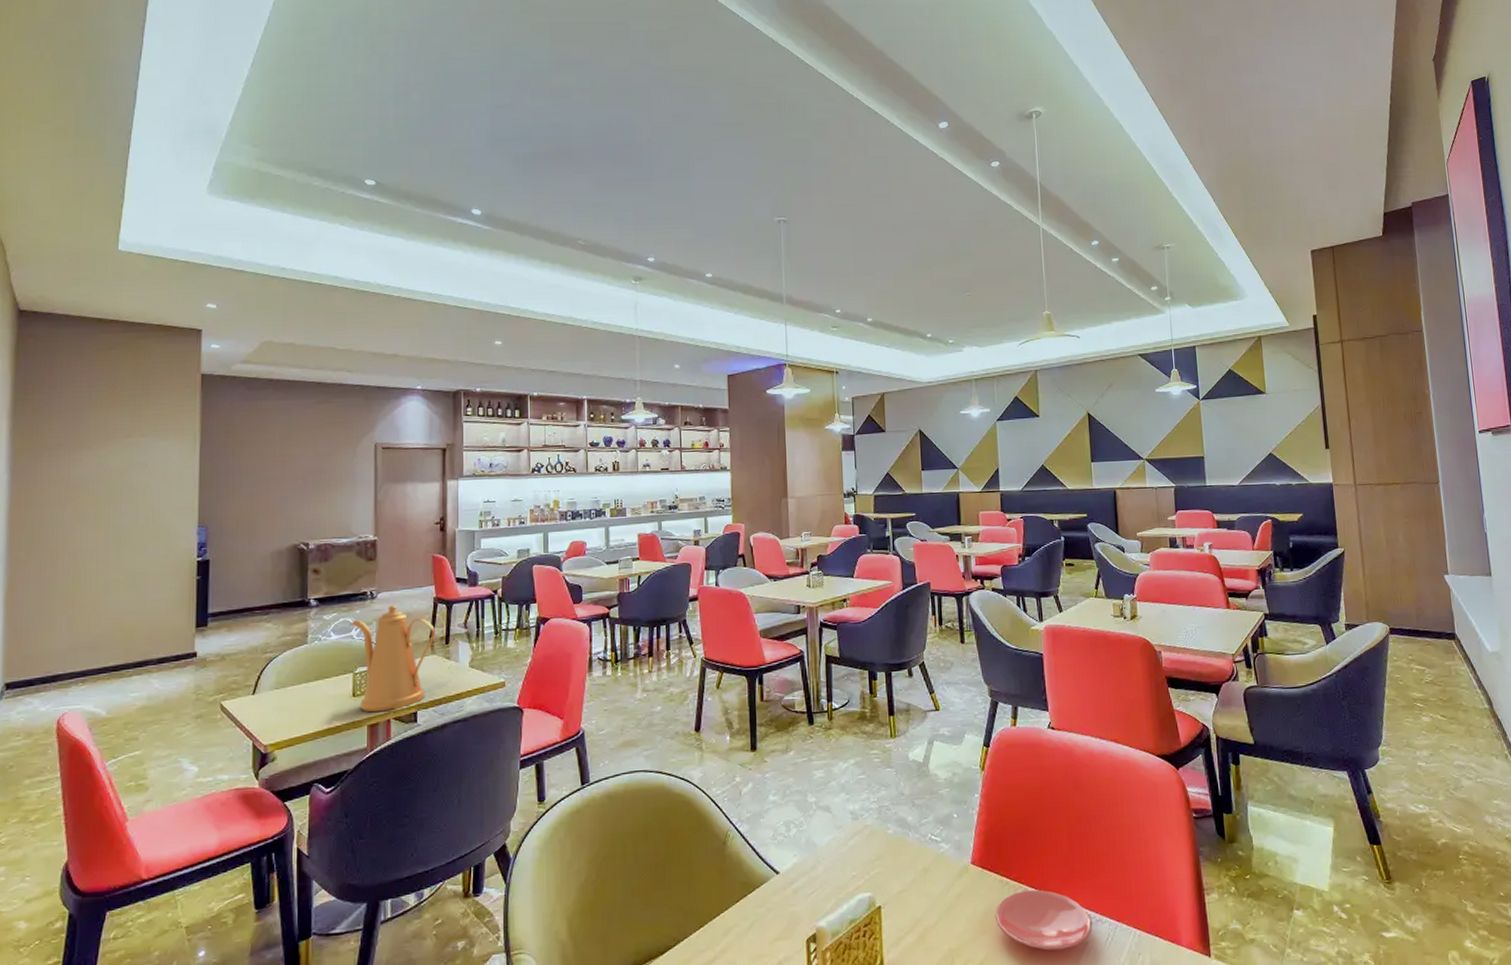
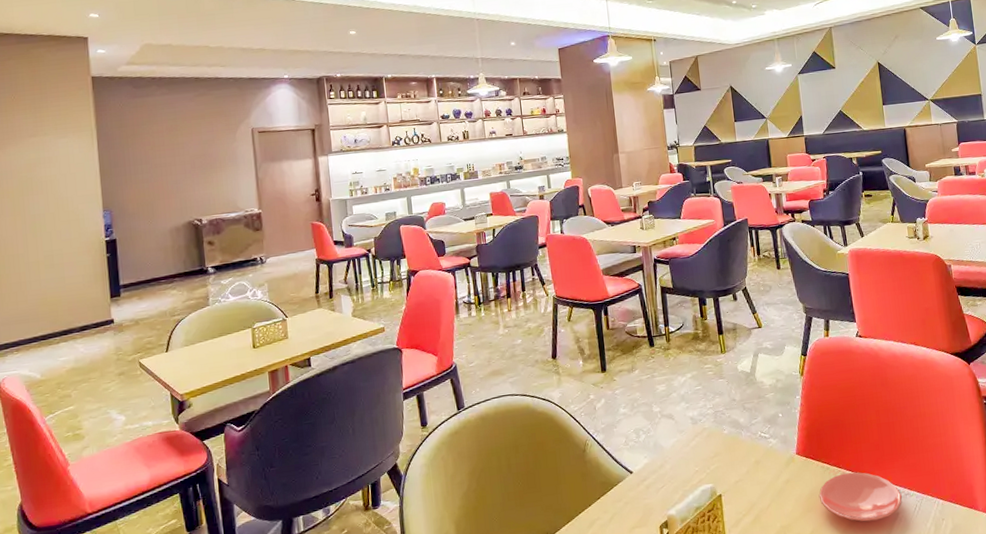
coffee pot: present [350,605,436,713] -> none [244,267,321,361]

